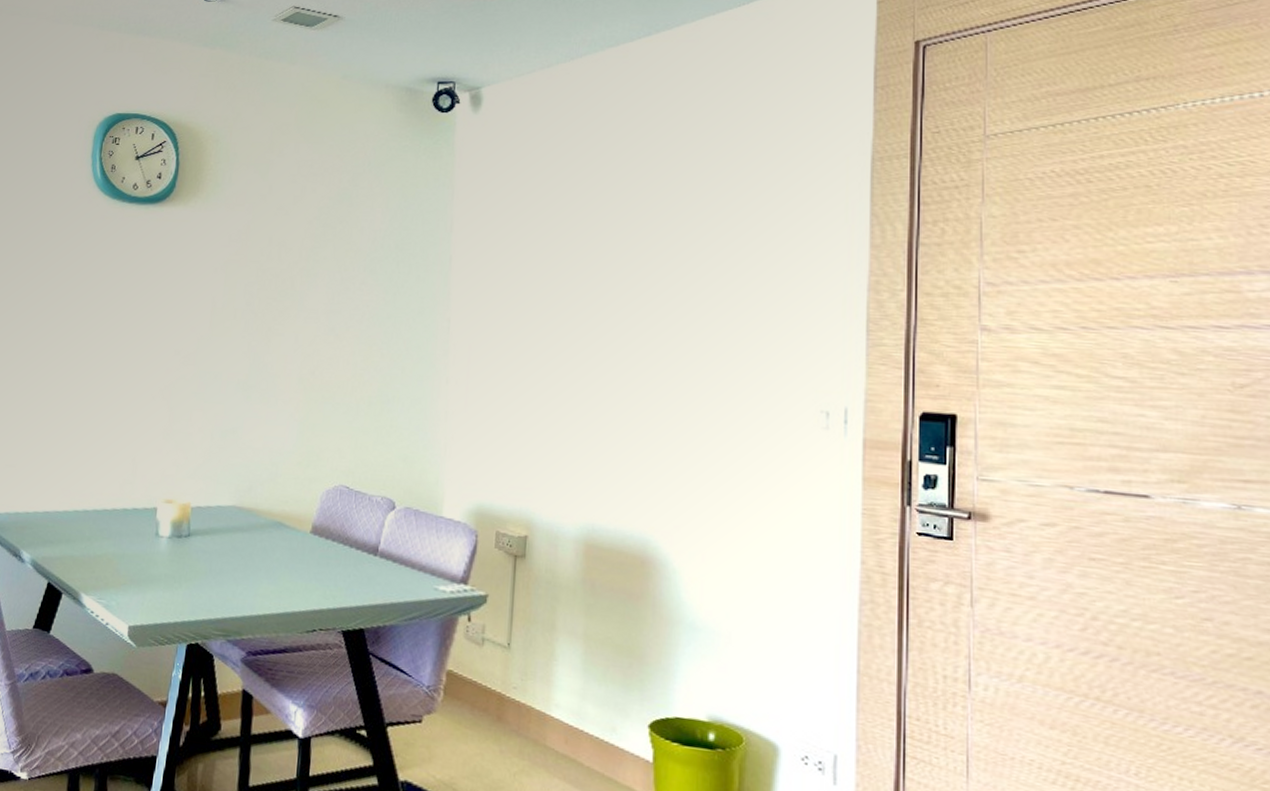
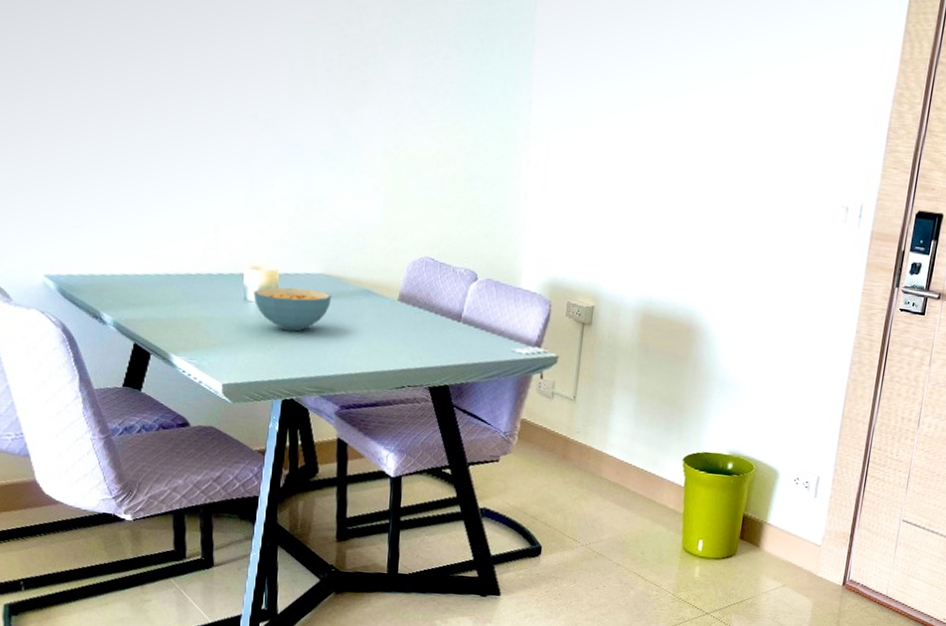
cereal bowl: none [165,521,243,568] -> present [253,287,332,331]

